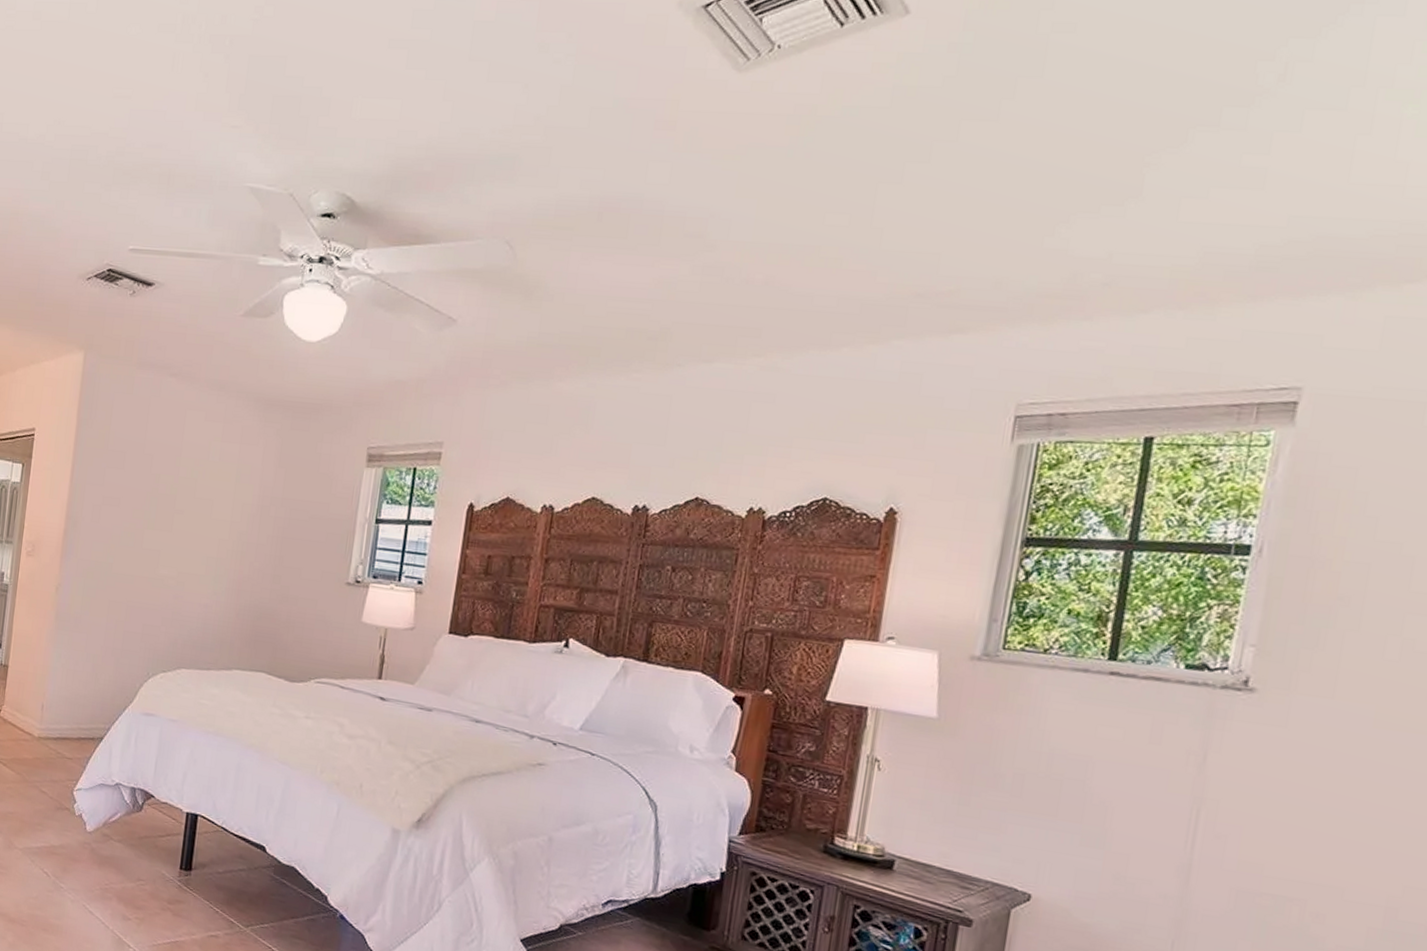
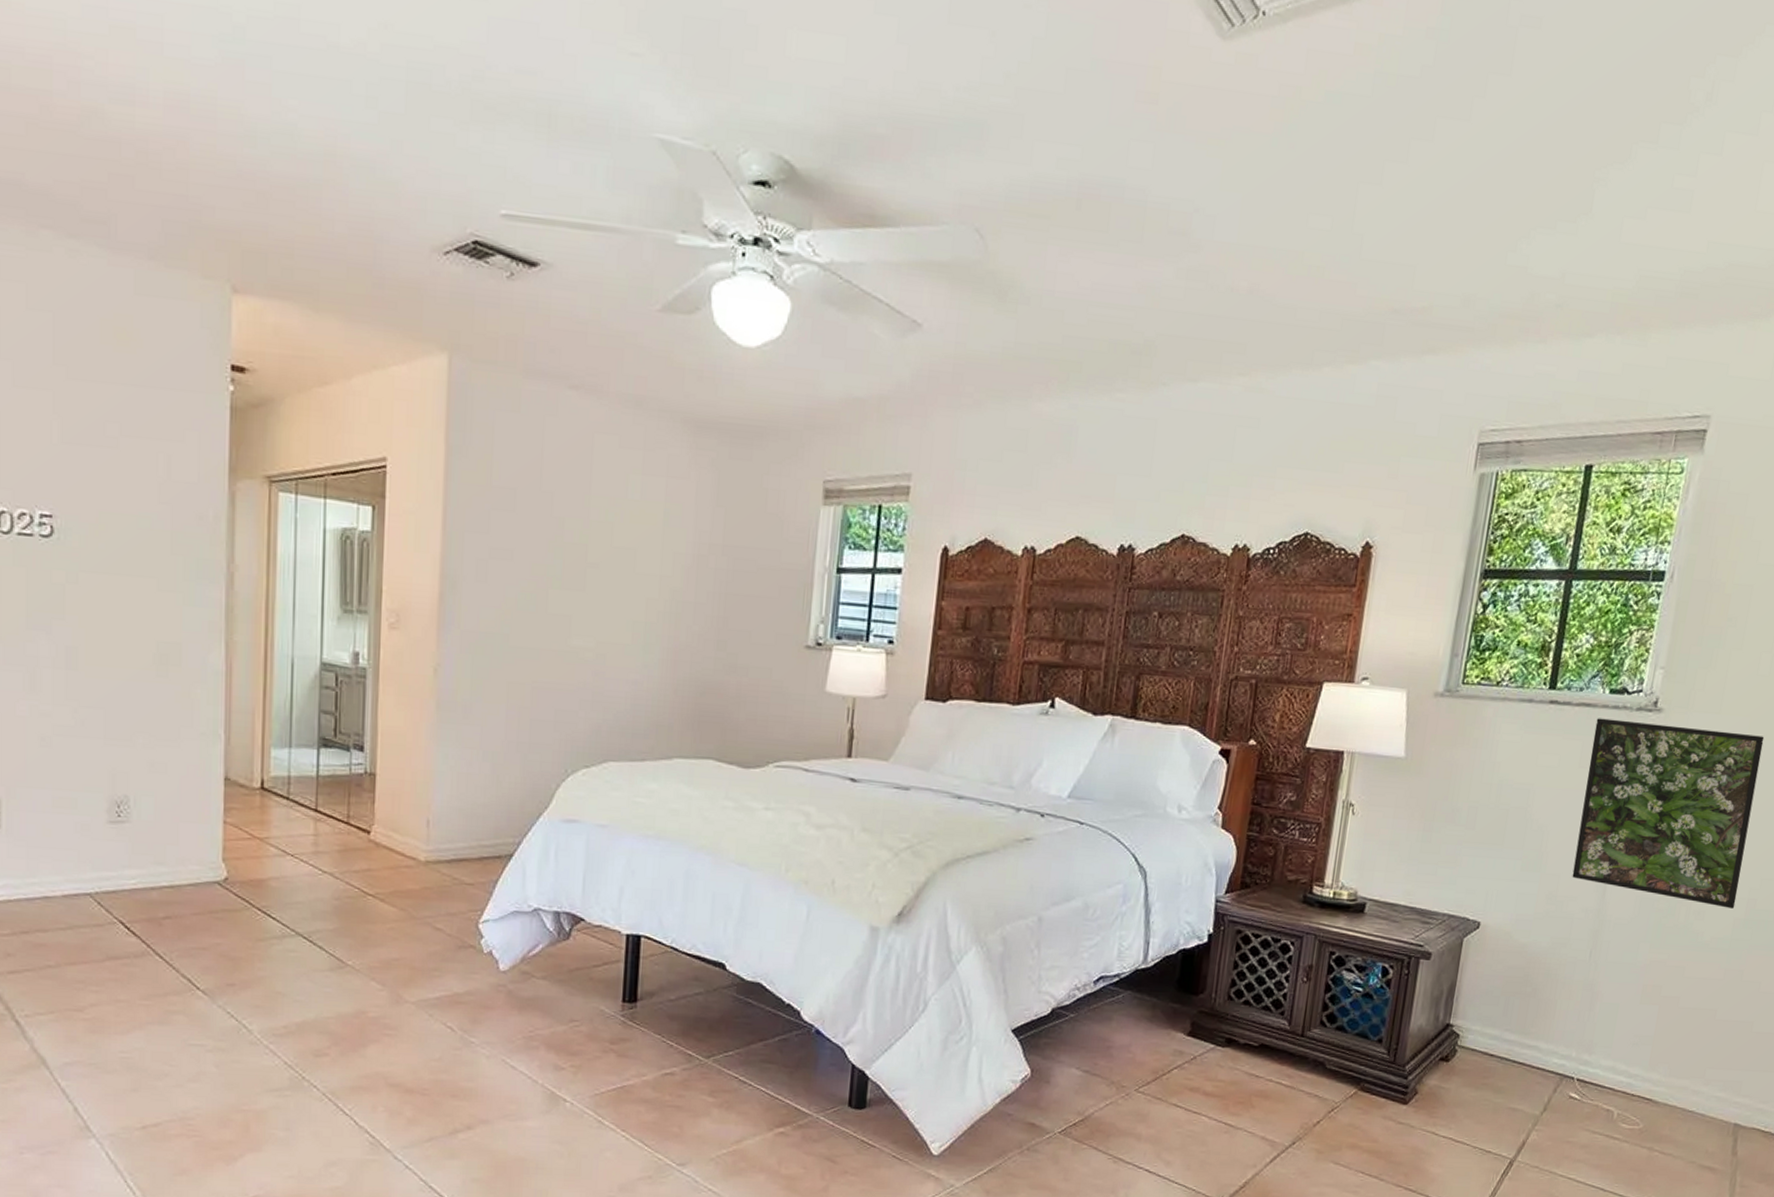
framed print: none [1145,693,1397,916] -> present [1572,718,1765,909]

